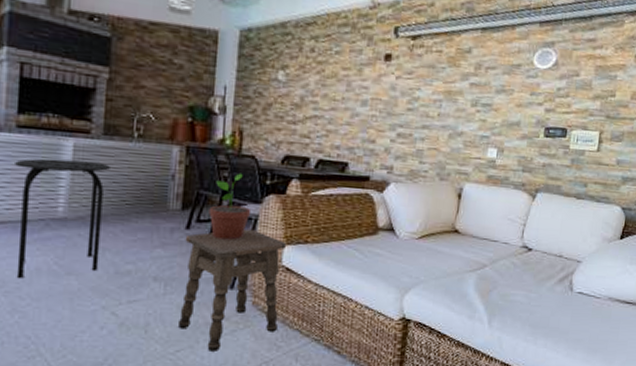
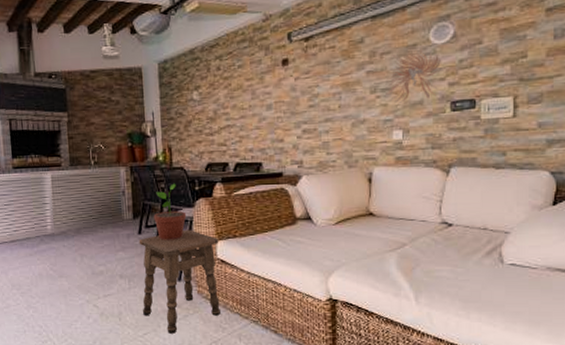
stool: present [15,158,112,279] -> none [15,188,80,283]
wall sculpture: none [486,66,541,125] -> present [385,44,441,103]

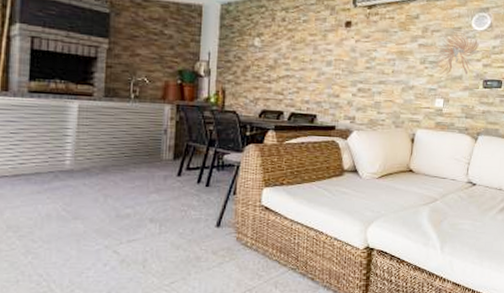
side table: present [139,229,220,334] -> none [173,174,264,282]
potted plant: present [153,183,187,240] -> none [197,126,234,185]

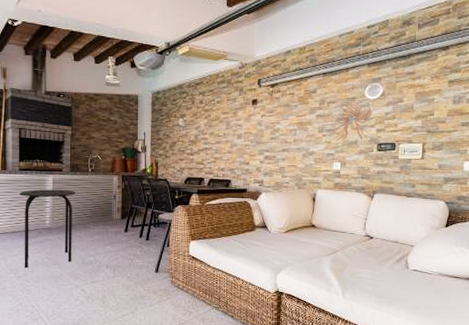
stool: none [27,119,112,225] -> present [19,189,77,269]

